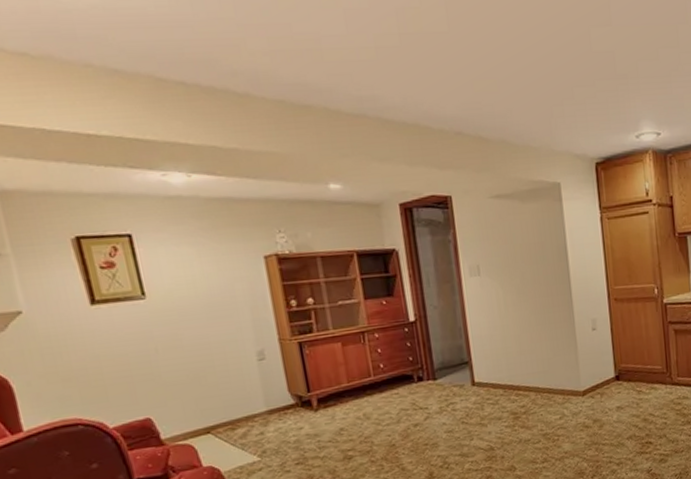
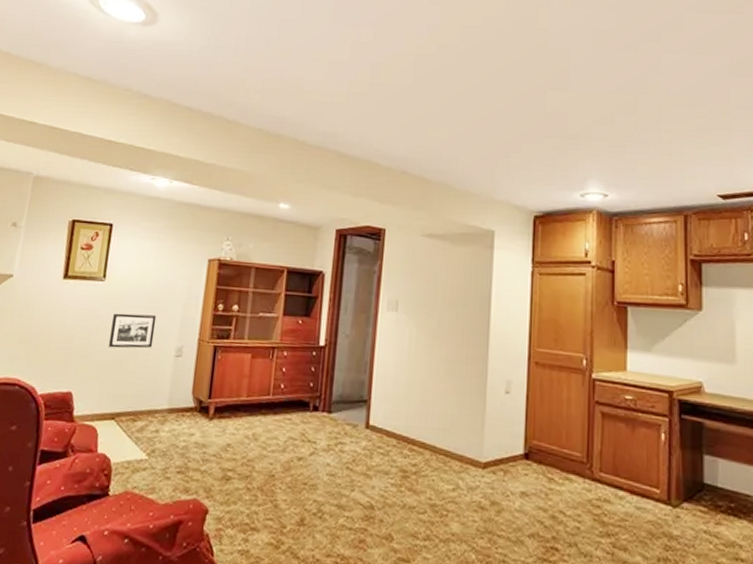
picture frame: none [170,324,229,366] -> present [109,313,157,349]

